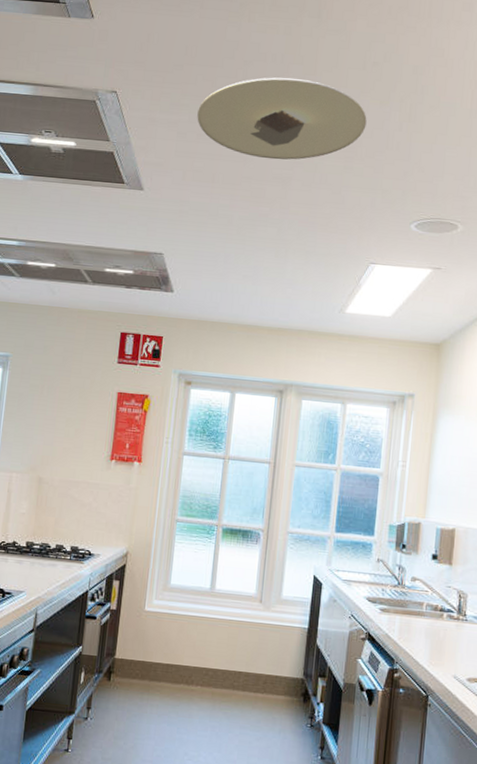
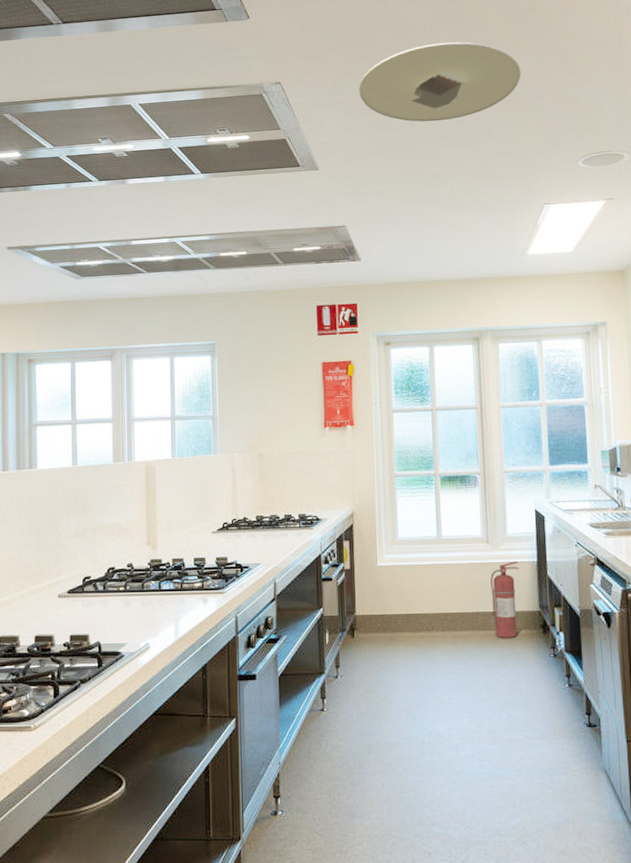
fire extinguisher: none [251,625,289,703] -> present [490,561,519,638]

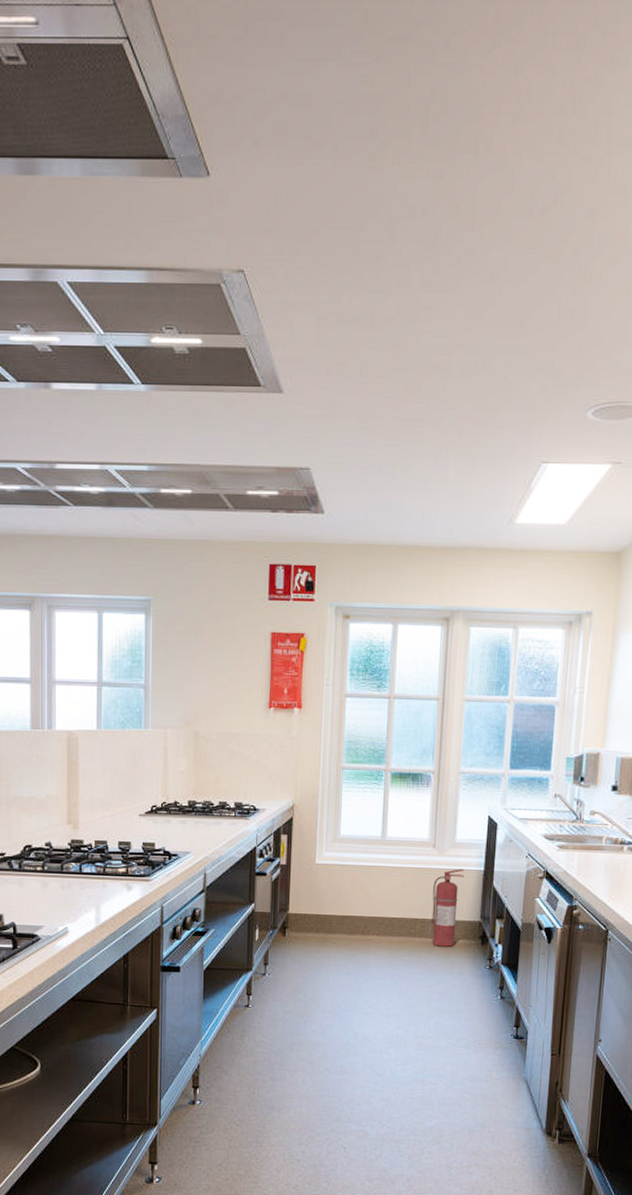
recessed light: present [359,42,521,122] -> none [338,236,535,343]

